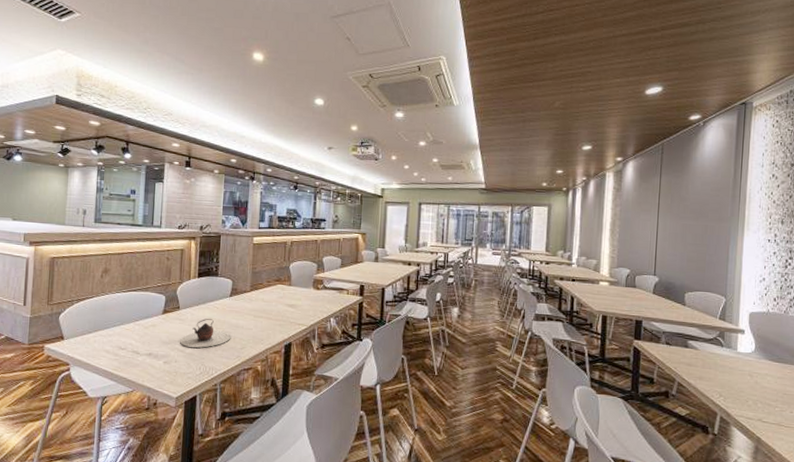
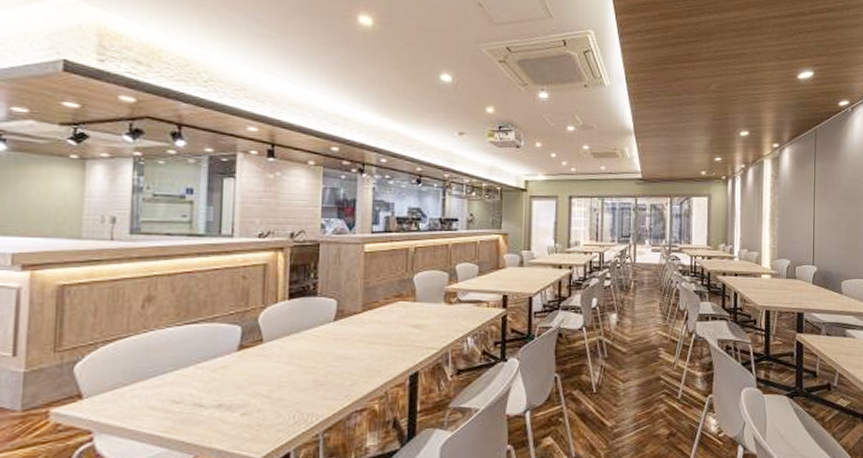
teapot: present [180,318,231,348] -> none [264,350,338,391]

